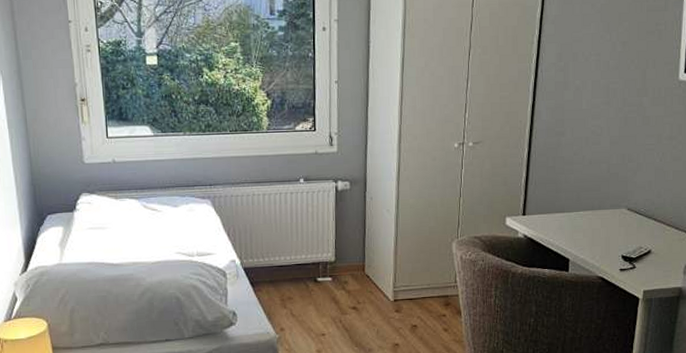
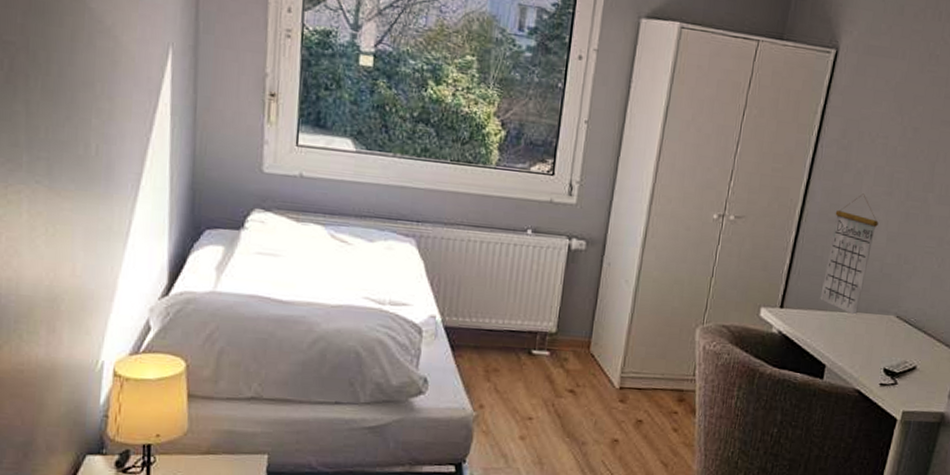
calendar: none [557,106,601,214] -> present [820,193,878,316]

